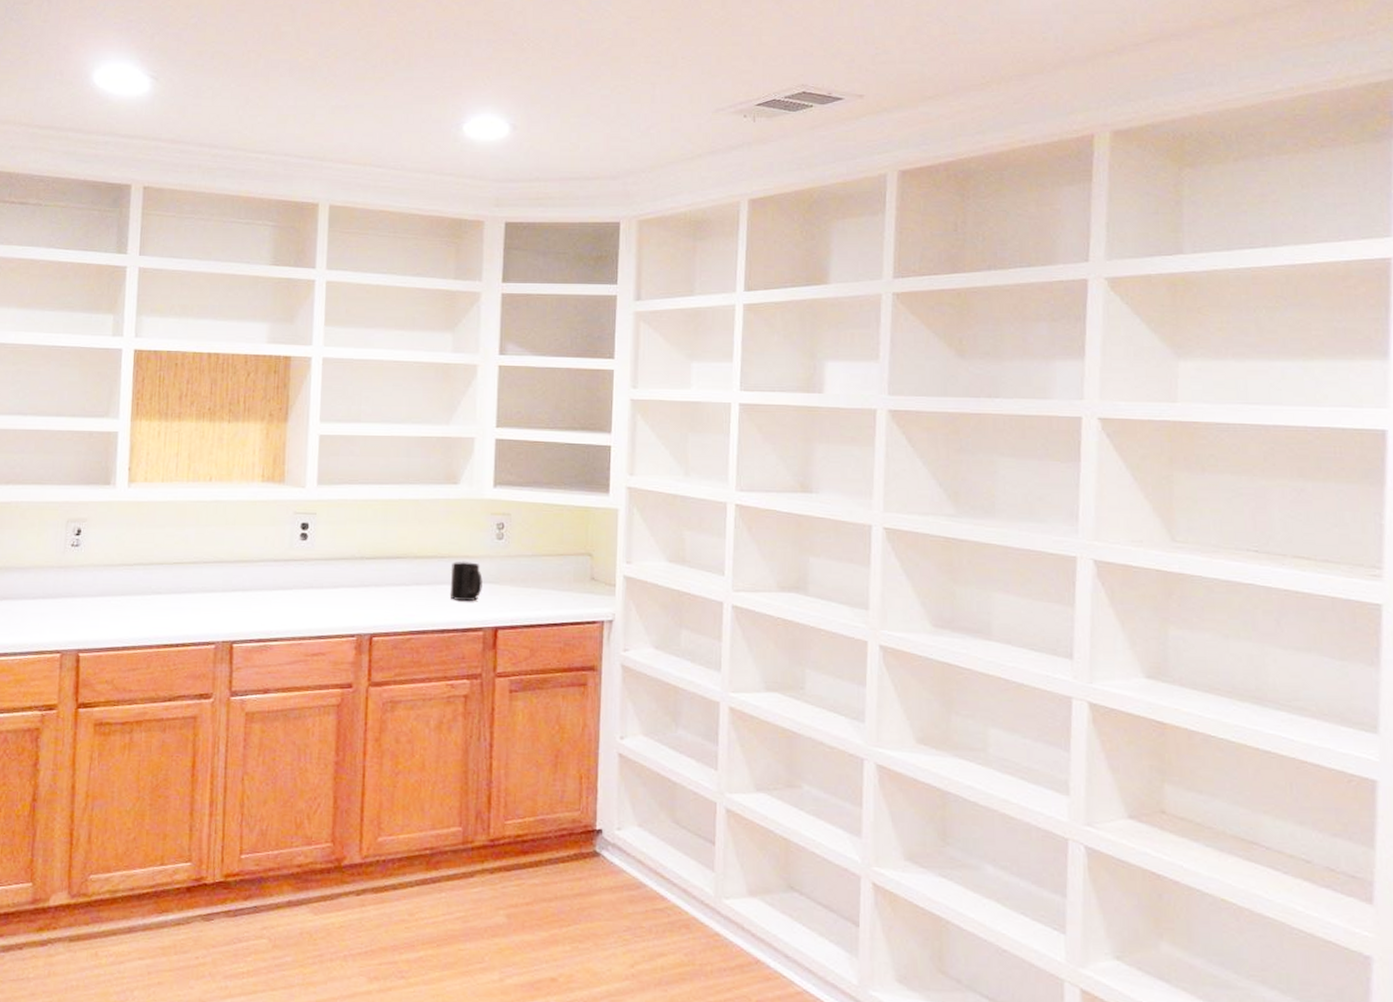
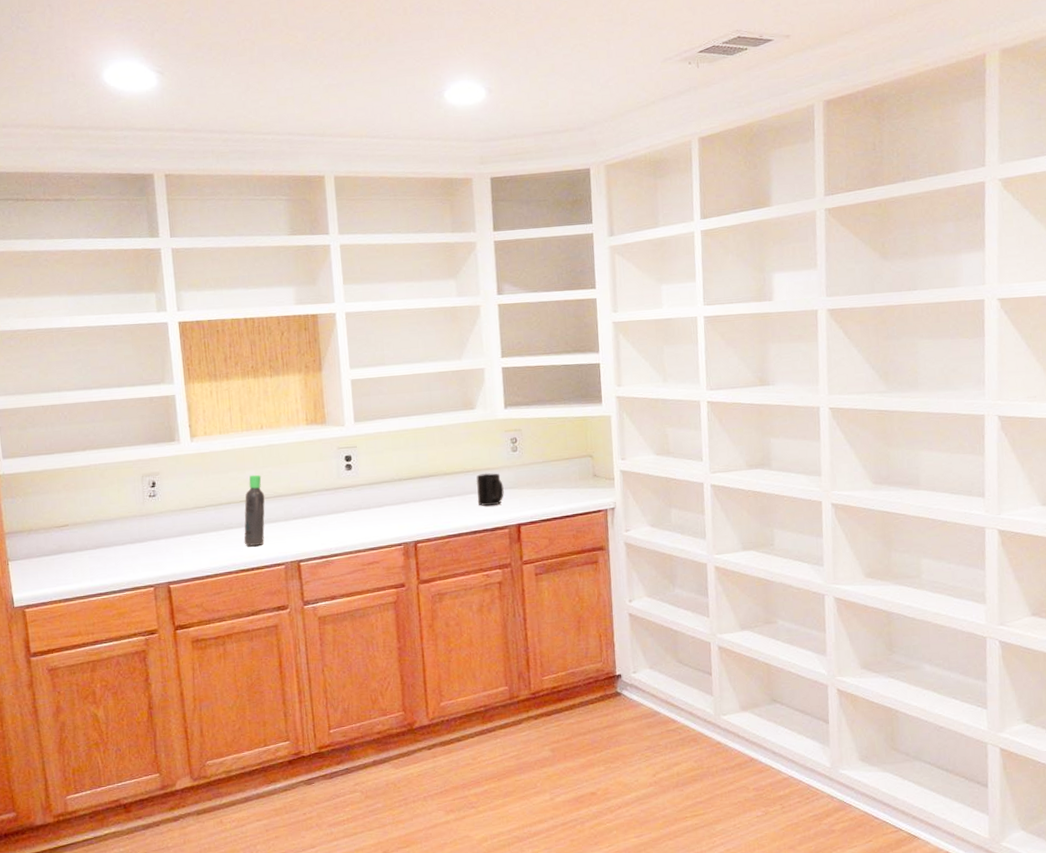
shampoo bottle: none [171,533,203,618] -> present [244,474,265,546]

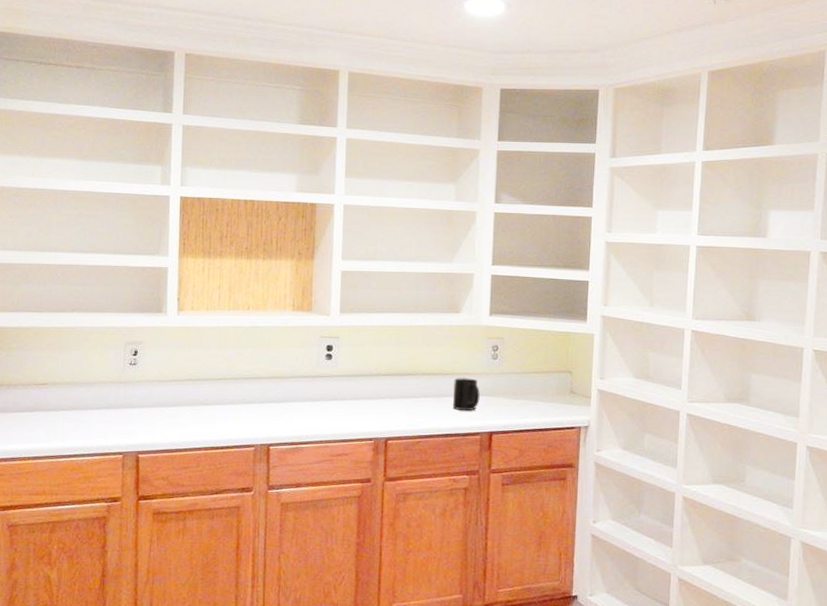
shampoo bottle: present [244,474,265,546] -> none [217,354,243,425]

